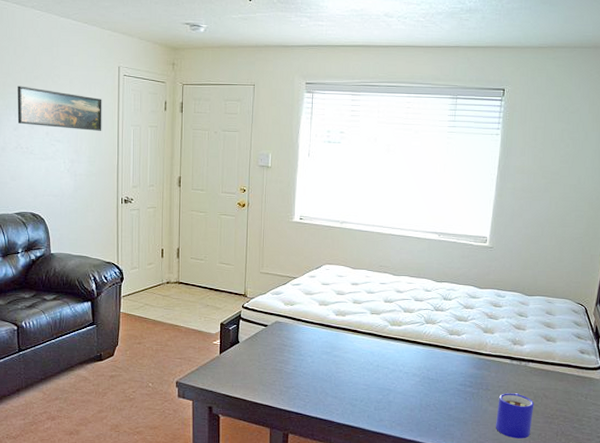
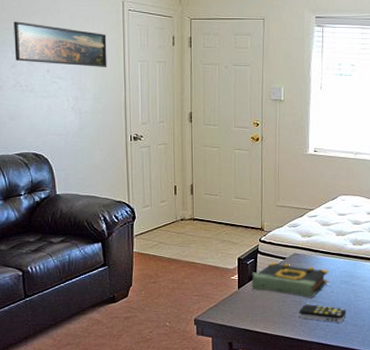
book: none [233,329,311,367] -> present [251,262,329,298]
remote control: none [278,373,327,393] -> present [298,304,346,322]

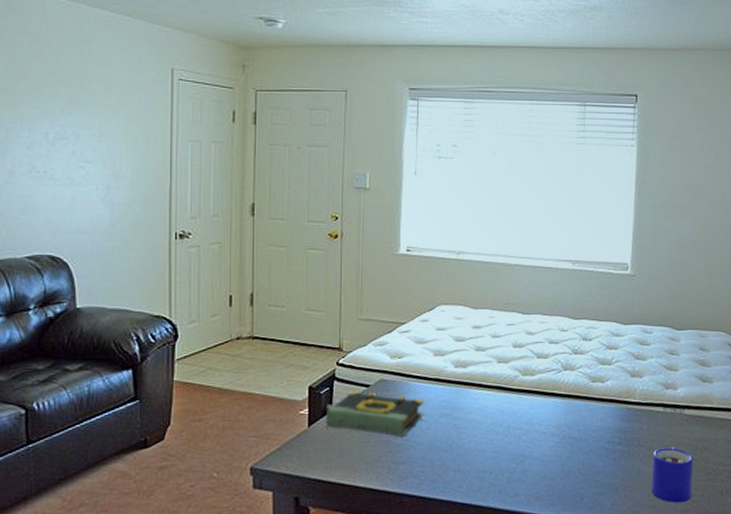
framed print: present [13,21,107,67] -> none [32,92,150,148]
remote control: present [298,304,346,322] -> none [385,445,447,468]

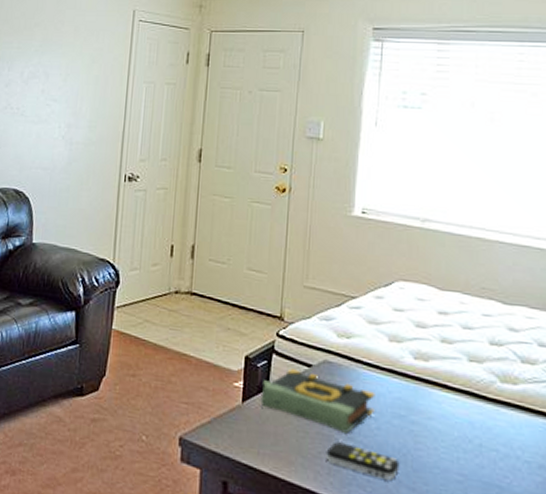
remote control: none [385,445,447,468] -> present [326,442,400,480]

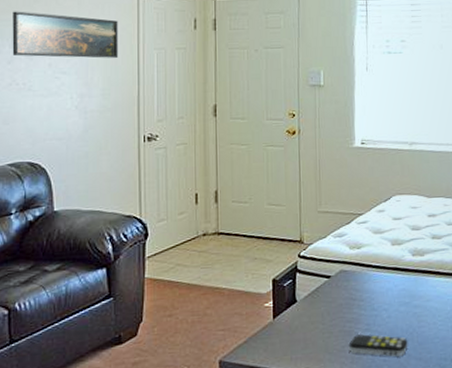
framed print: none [10,34,111,89] -> present [12,11,119,58]
book: present [260,368,375,433] -> none [289,282,385,326]

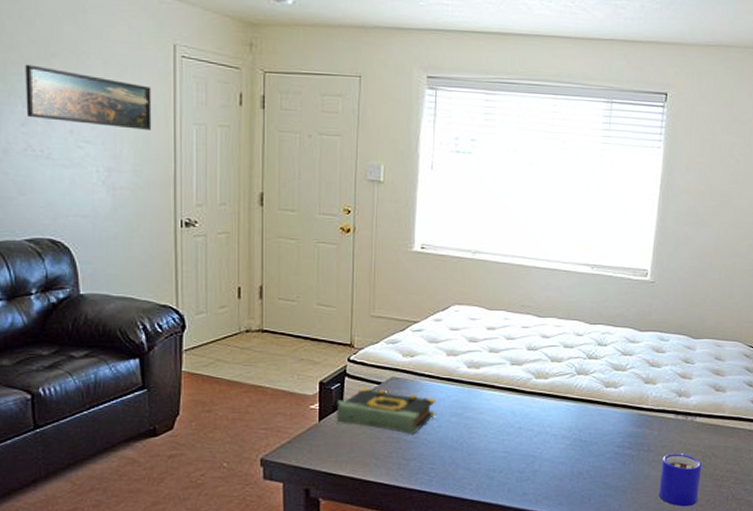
book: none [289,282,385,326] -> present [336,387,436,434]
remote control: present [348,334,408,357] -> none [396,442,457,465]

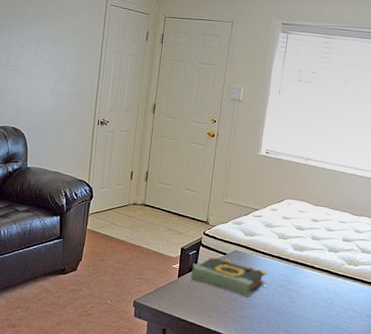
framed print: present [25,64,152,130] -> none [9,8,89,56]

